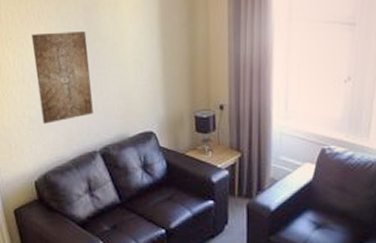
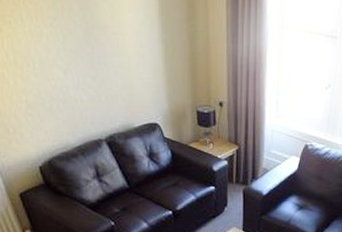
wall art: present [31,31,93,124] -> none [20,13,96,110]

